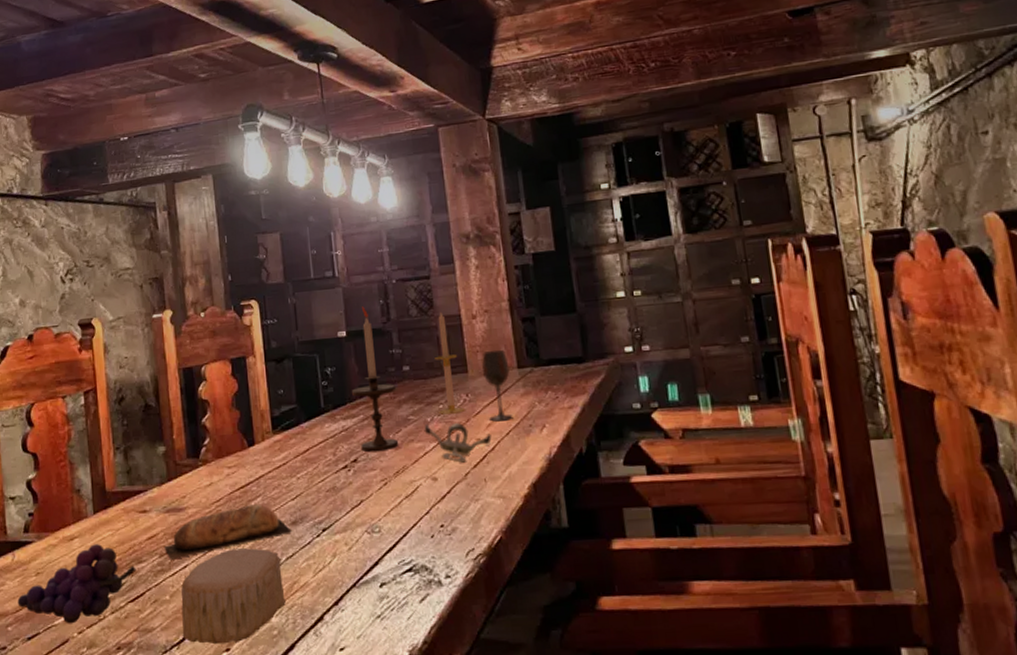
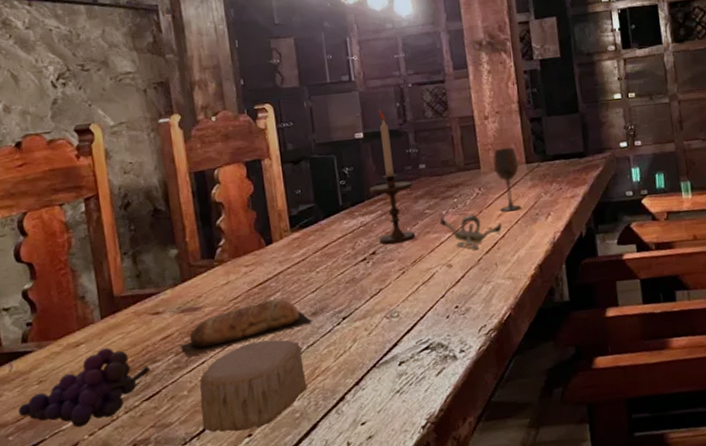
candle: present [435,311,466,415] -> none [449,113,479,208]

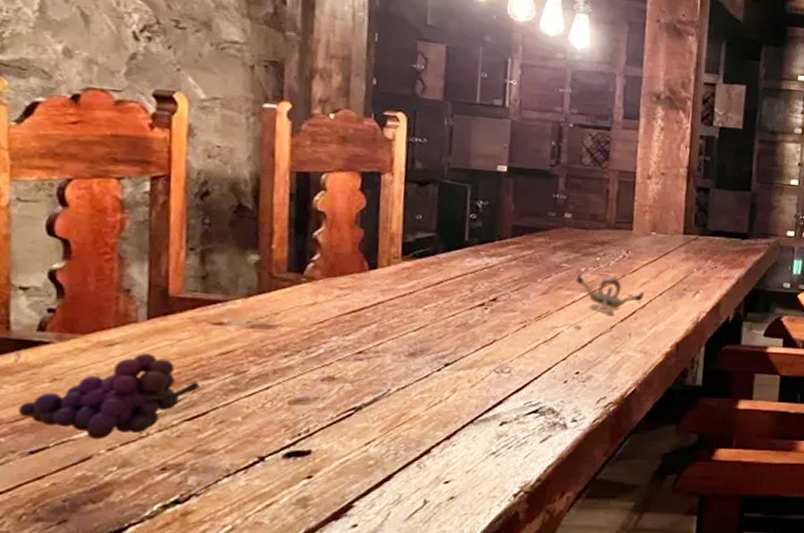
bread loaf: present [180,298,312,357] -> none [242,330,408,380]
cheese: present [199,340,308,433] -> none [253,374,390,471]
candlestick: present [370,108,416,245] -> none [503,143,554,294]
wine glass: present [493,147,522,212] -> none [645,212,675,282]

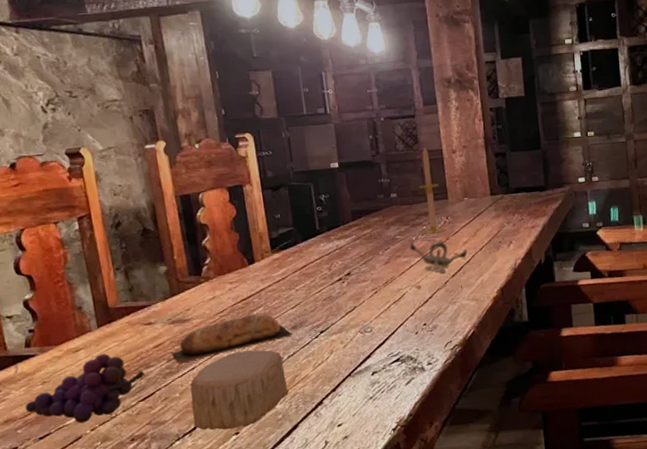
bread loaf: none [242,330,408,380] -> present [171,313,292,364]
cheese: none [253,374,390,471] -> present [190,350,289,430]
candle: none [594,165,625,268] -> present [419,146,446,234]

